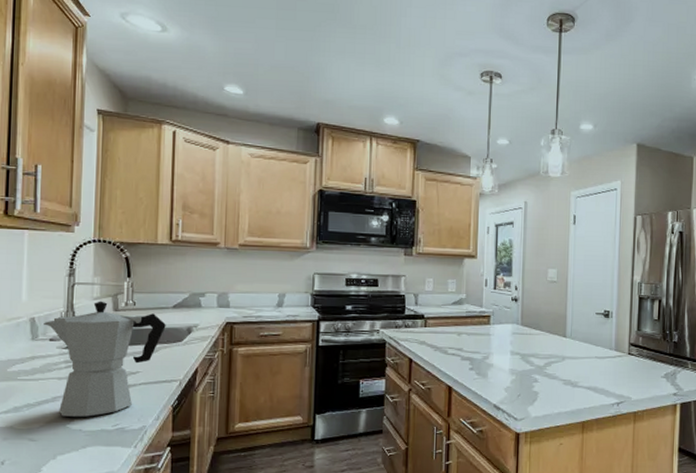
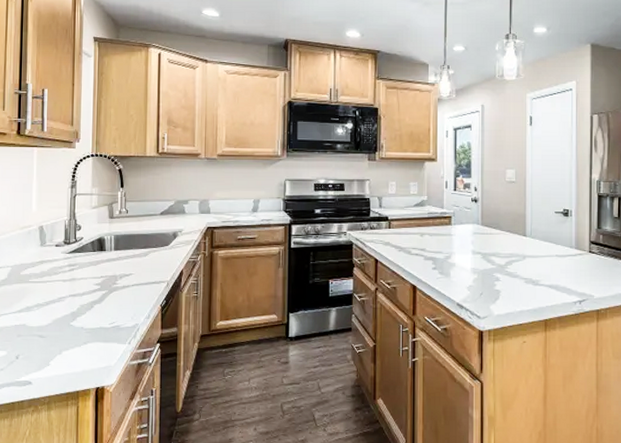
moka pot: present [44,301,166,418] -> none [50,209,155,317]

